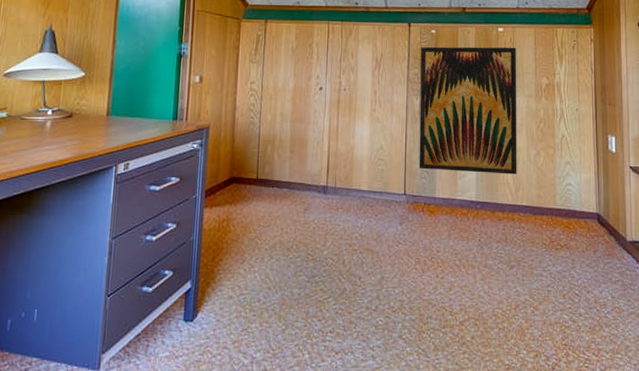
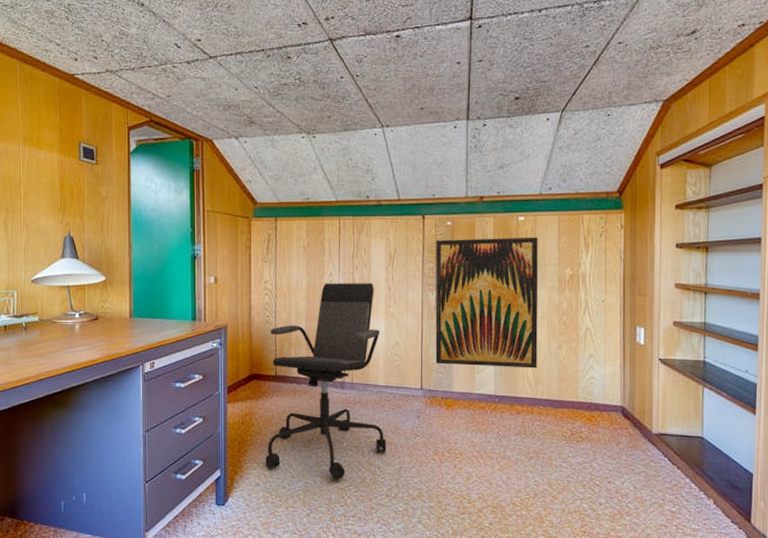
office chair: none [240,85,368,291] -> present [265,283,387,480]

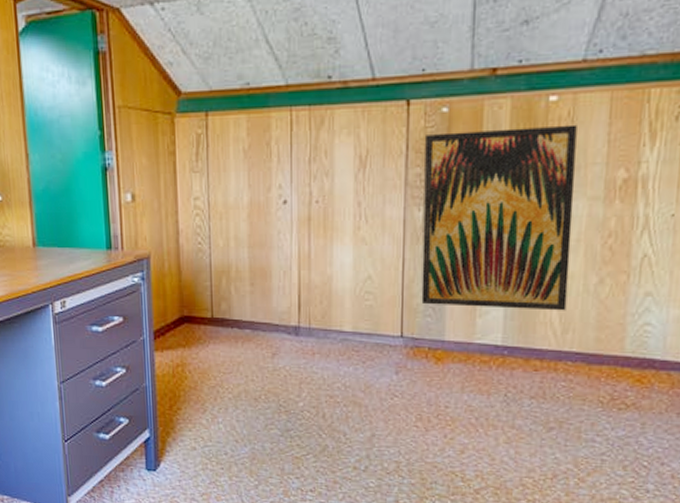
office chair: present [265,283,387,480] -> none [202,197,354,447]

